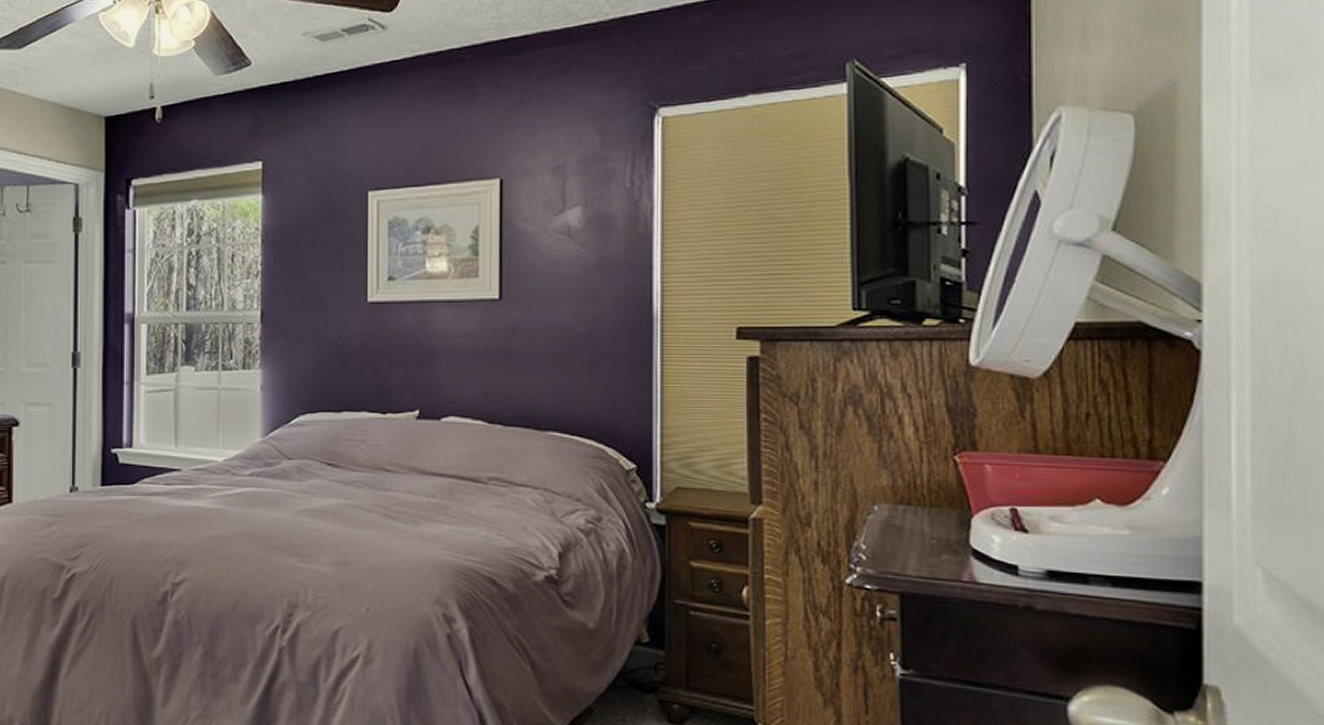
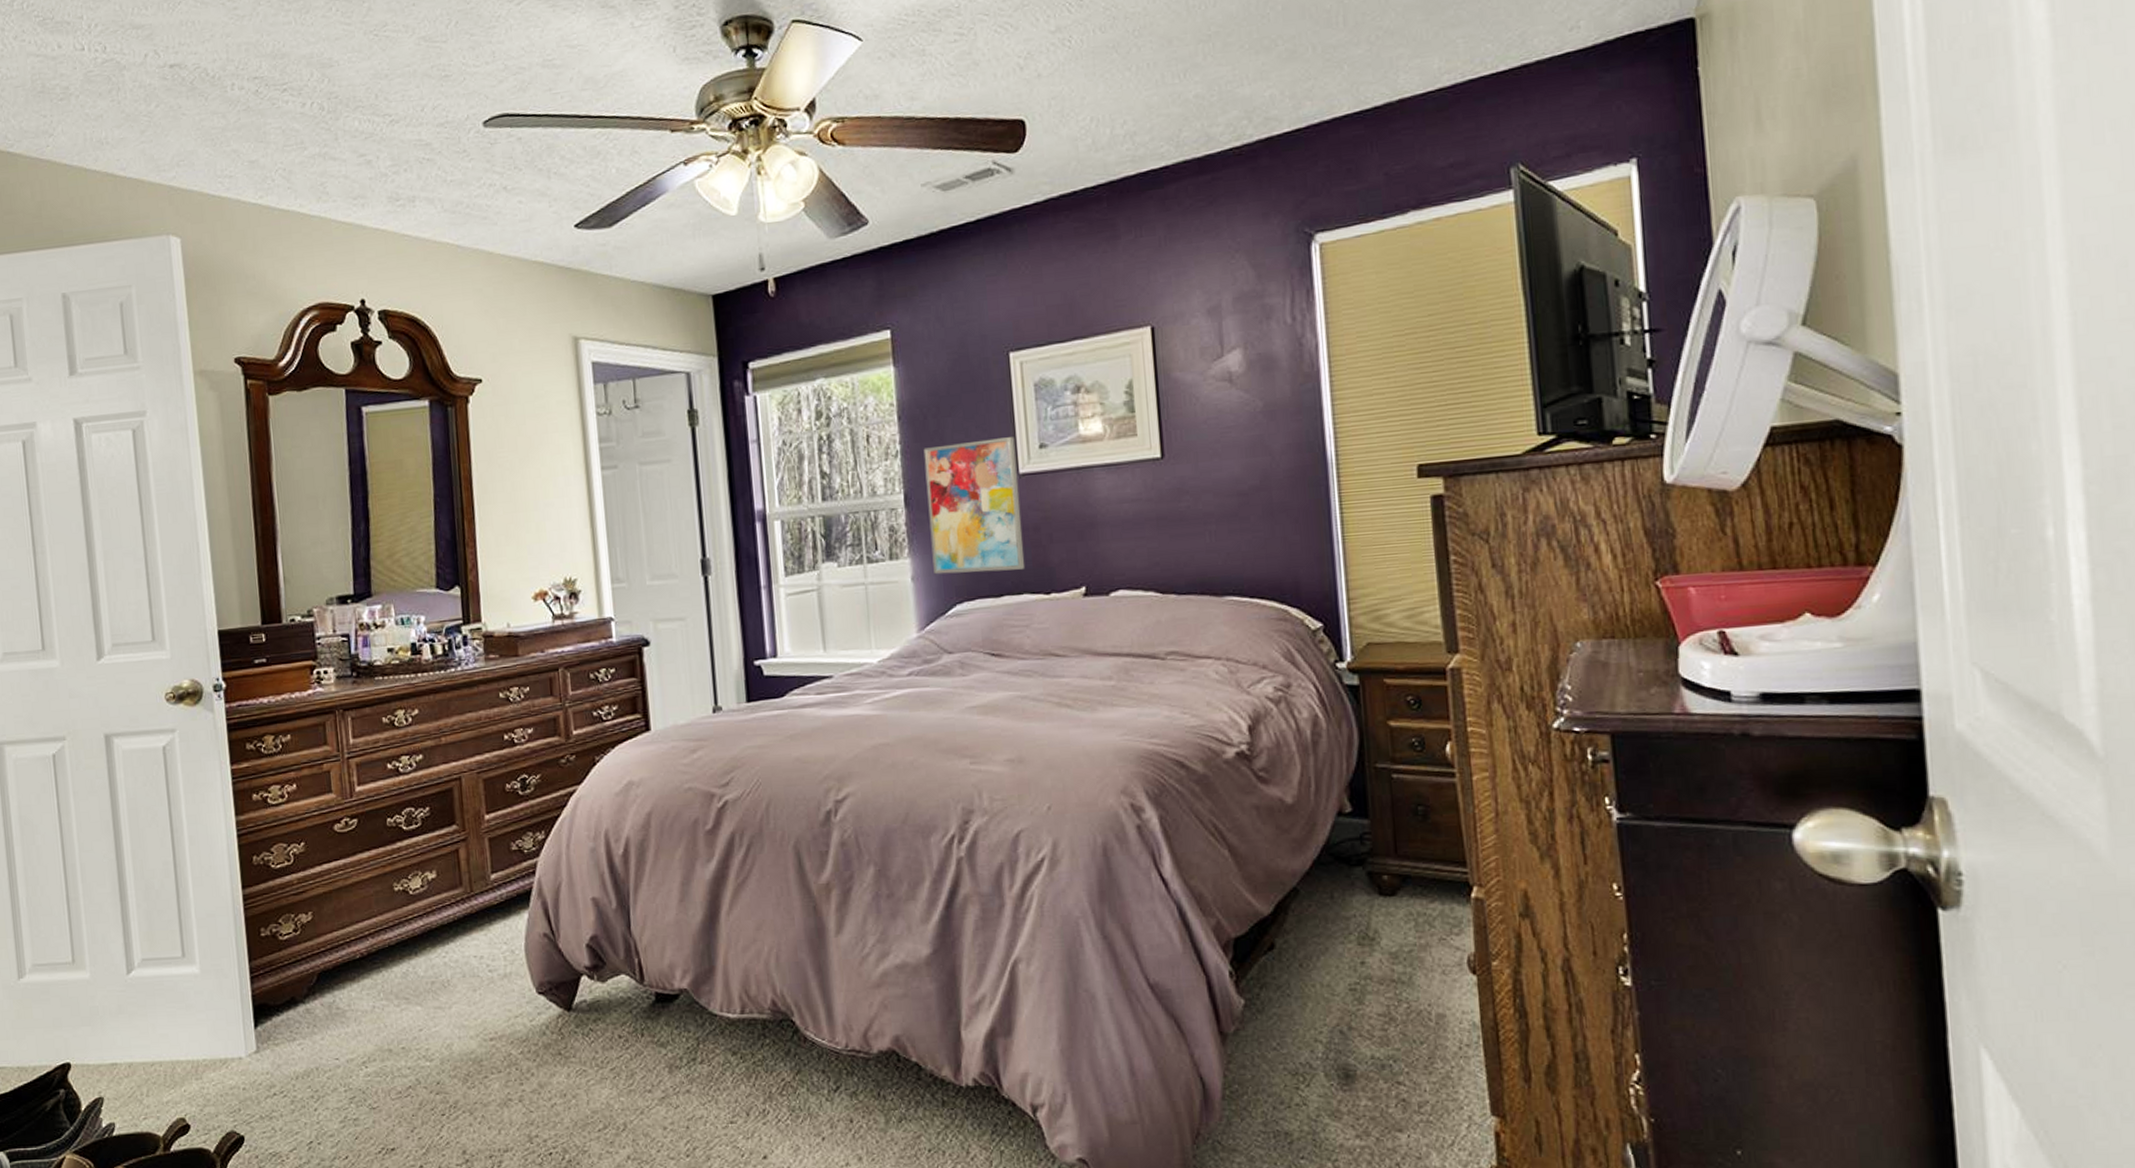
wall art: none [281,268,366,389] -> present [923,437,1026,575]

